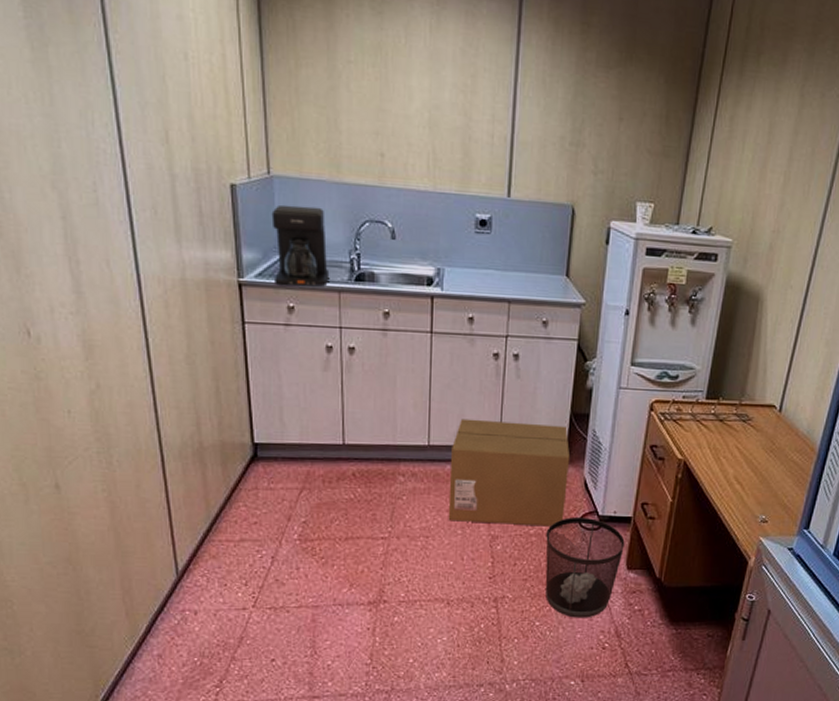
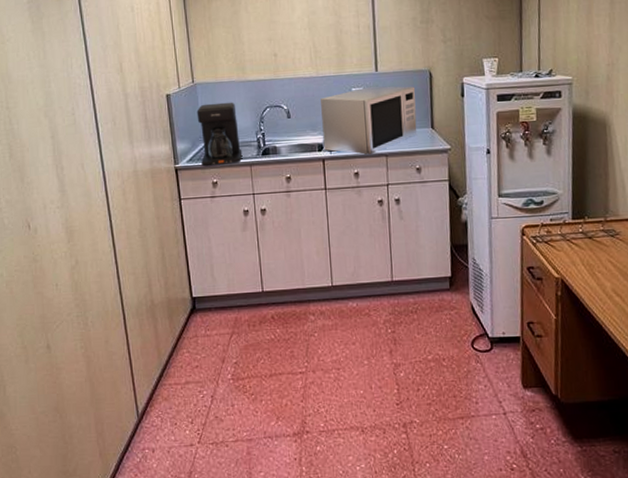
microwave: none [434,214,553,299] -> present [321,85,417,155]
box: present [448,418,570,527] -> none [351,257,457,353]
waste bin: present [545,516,625,618] -> none [443,340,518,440]

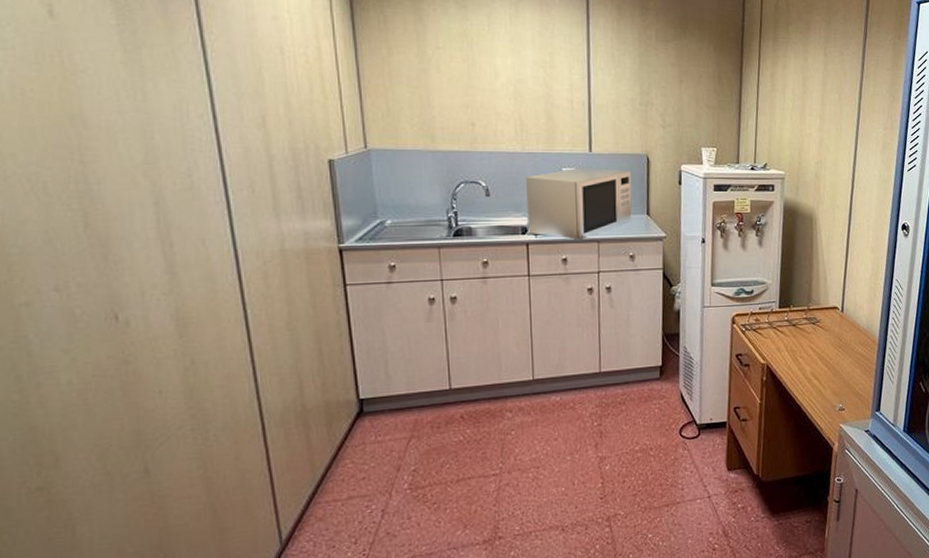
coffee maker: present [196,102,243,167] -> none [370,174,429,248]

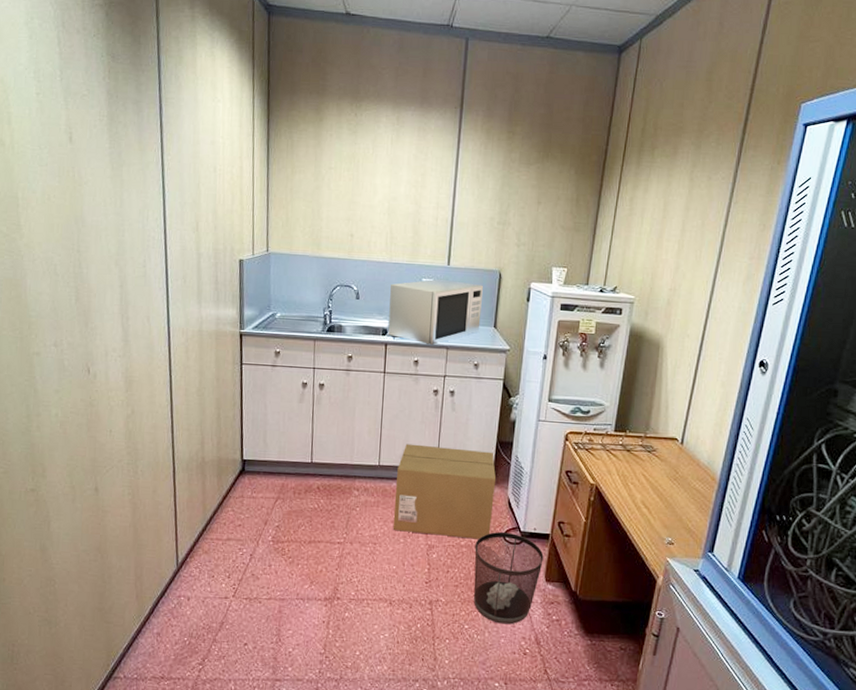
box: none [555,346,666,449] -> present [393,444,496,540]
waste bin: none [650,427,723,525] -> present [473,531,544,625]

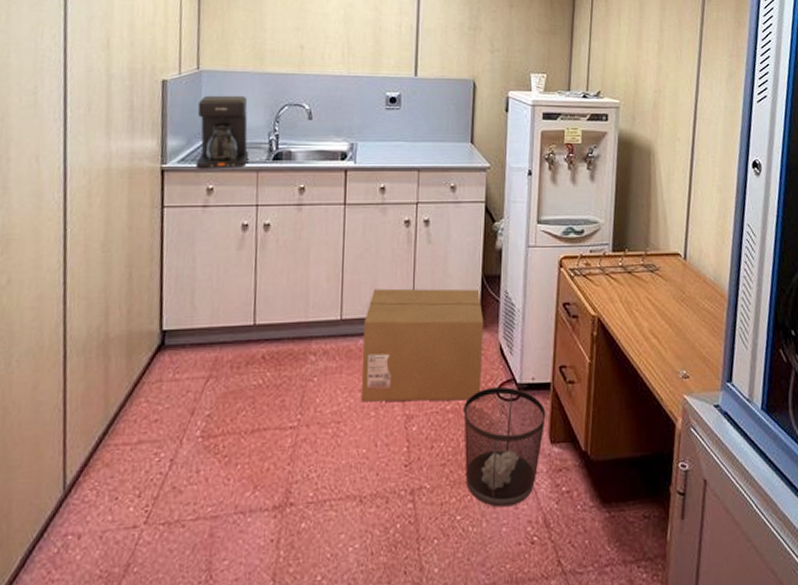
coffee maker: none [266,274,308,337] -> present [196,95,249,169]
microwave: present [388,278,484,346] -> none [348,91,457,169]

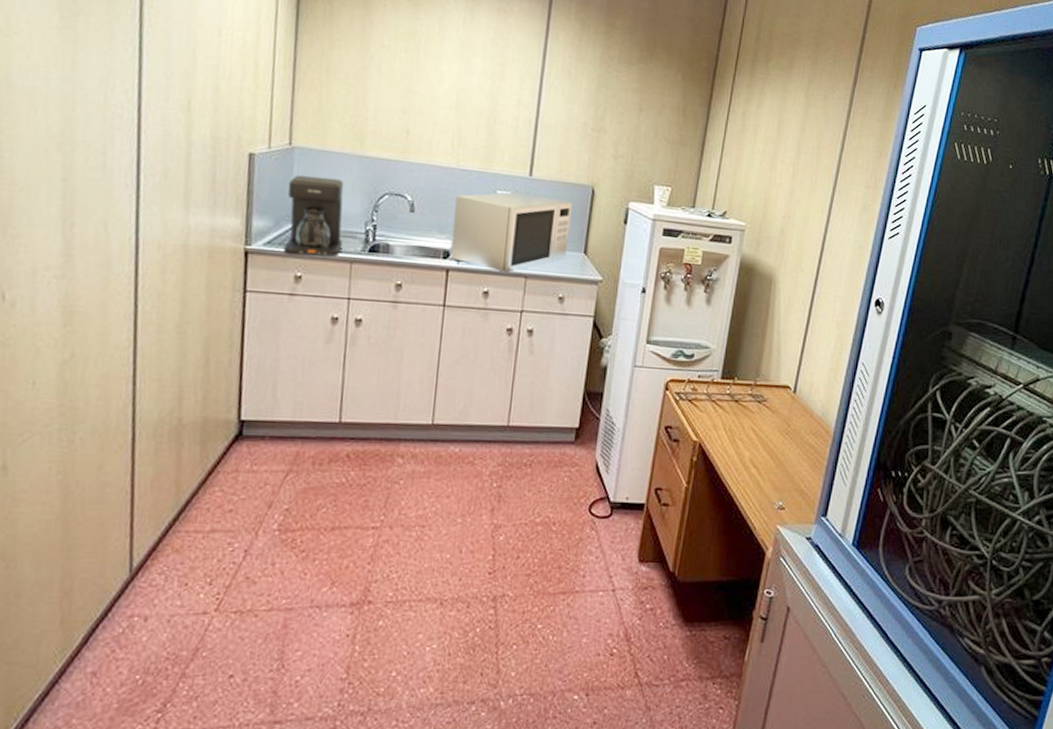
microwave: none [348,91,457,169] -> present [450,191,573,274]
box: present [360,288,484,402] -> none [447,396,582,515]
waste bin: present [463,386,546,507] -> none [549,503,637,619]

